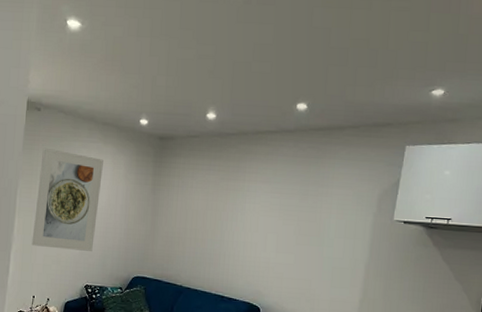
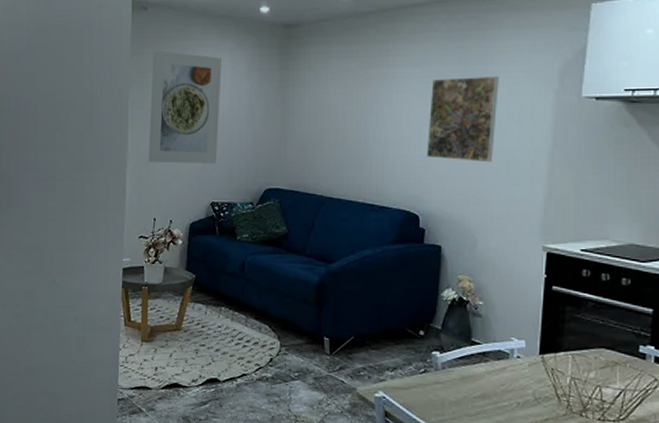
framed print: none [269,195,331,268] -> present [426,76,499,163]

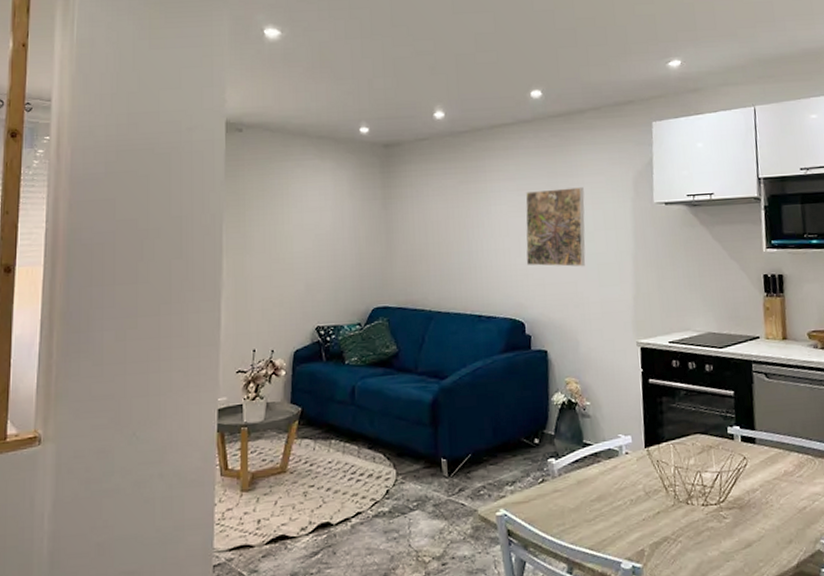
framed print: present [148,50,221,164] -> none [245,172,323,289]

